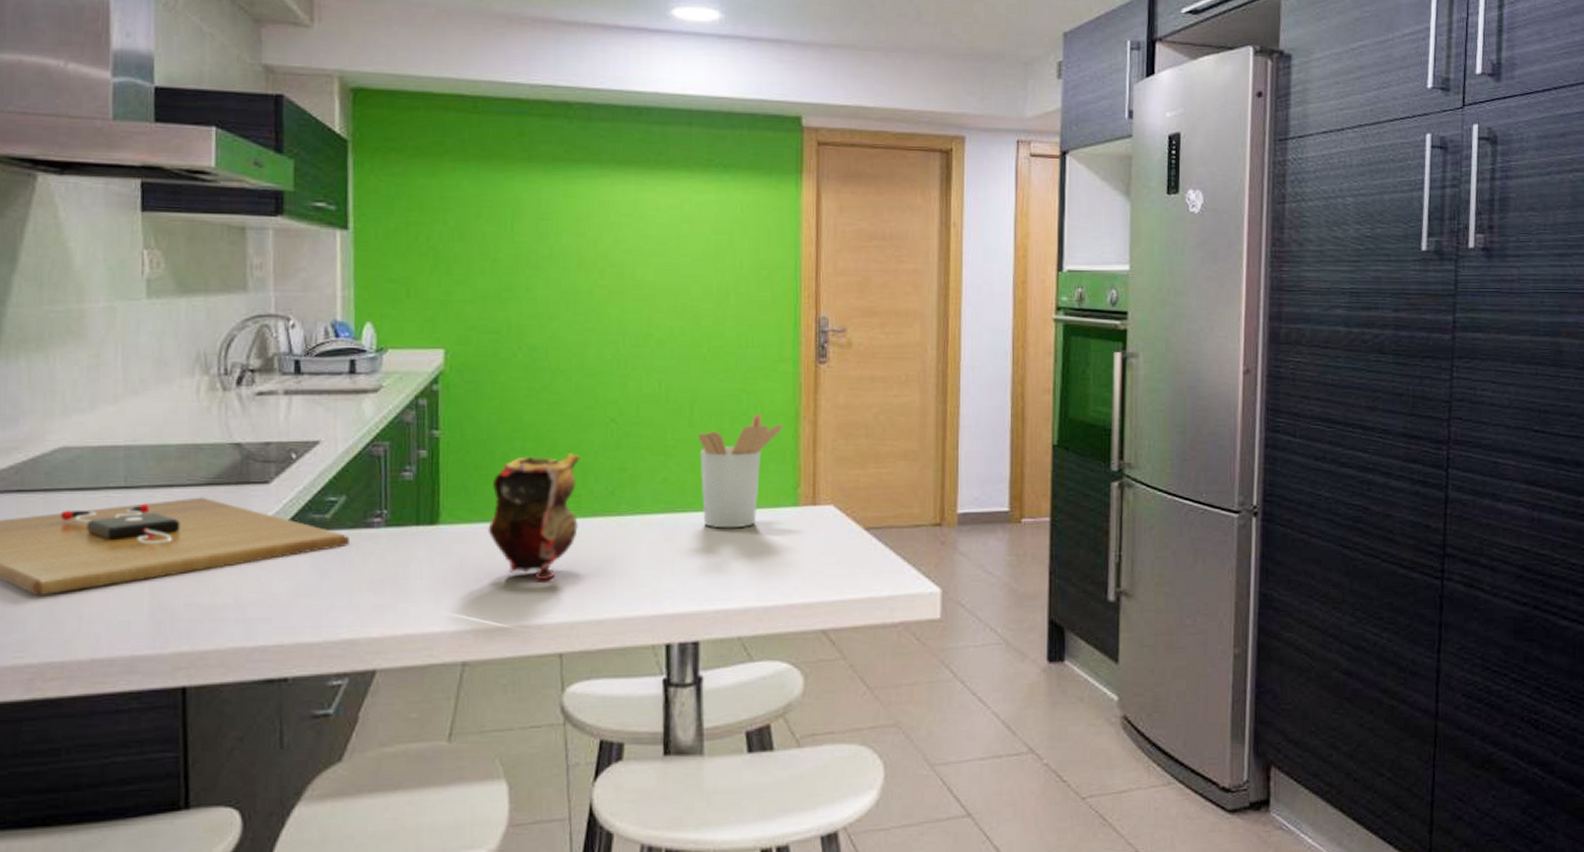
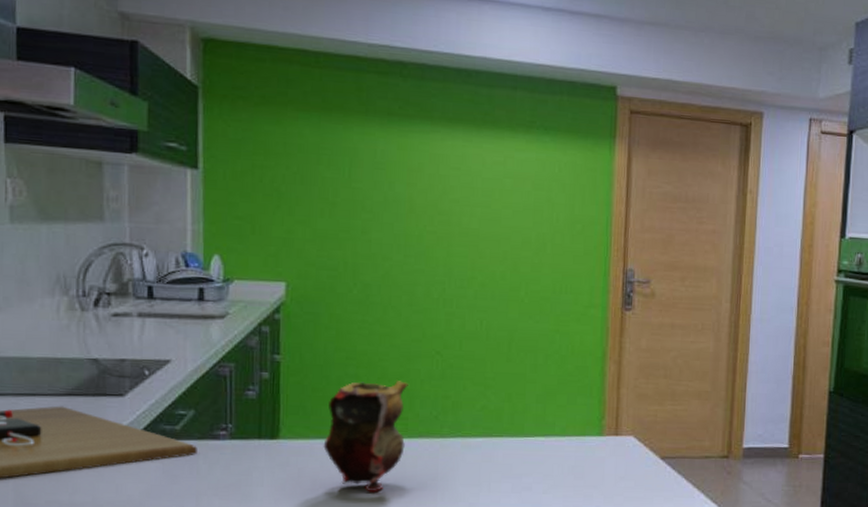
utensil holder: present [698,414,783,529] -> none [515,352,591,453]

